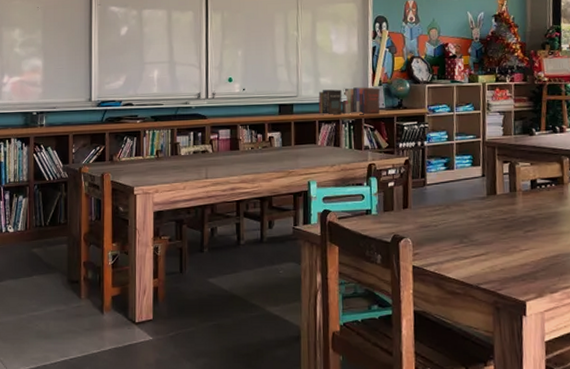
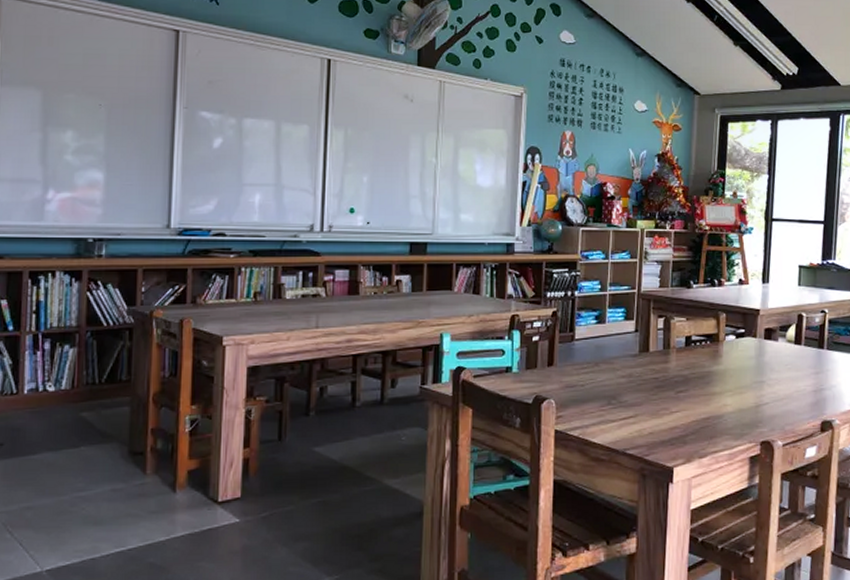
books: present [318,89,343,116] -> none [457,228,485,258]
books: present [341,87,380,115] -> none [483,227,528,259]

